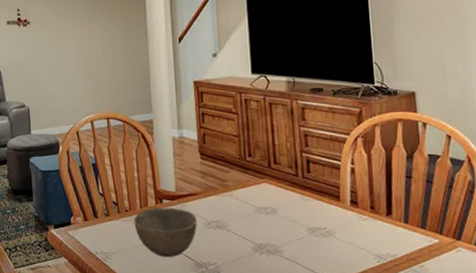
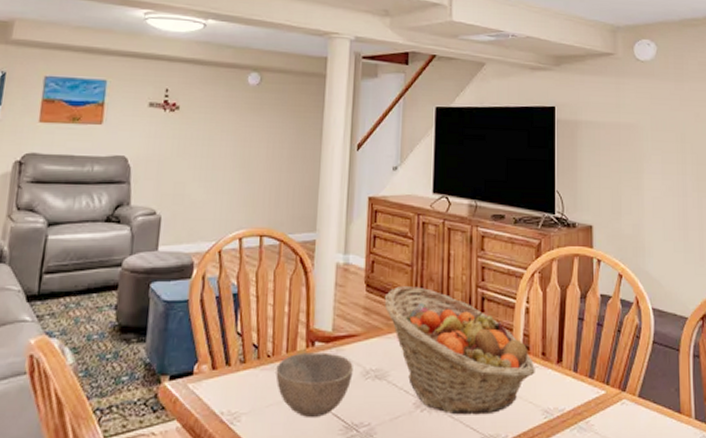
fruit basket: none [217,153,365,258] -> present [384,286,535,415]

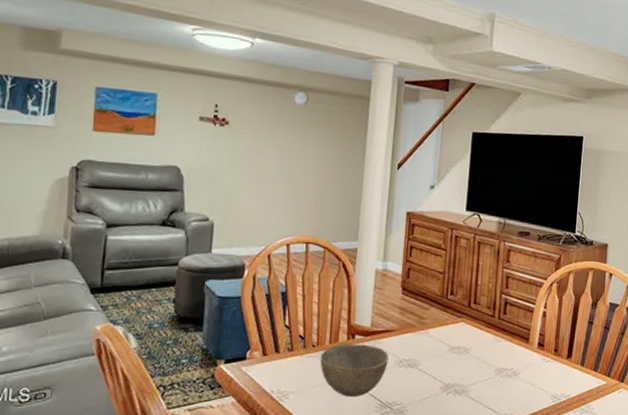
fruit basket: present [384,286,535,415] -> none [418,290,548,398]

